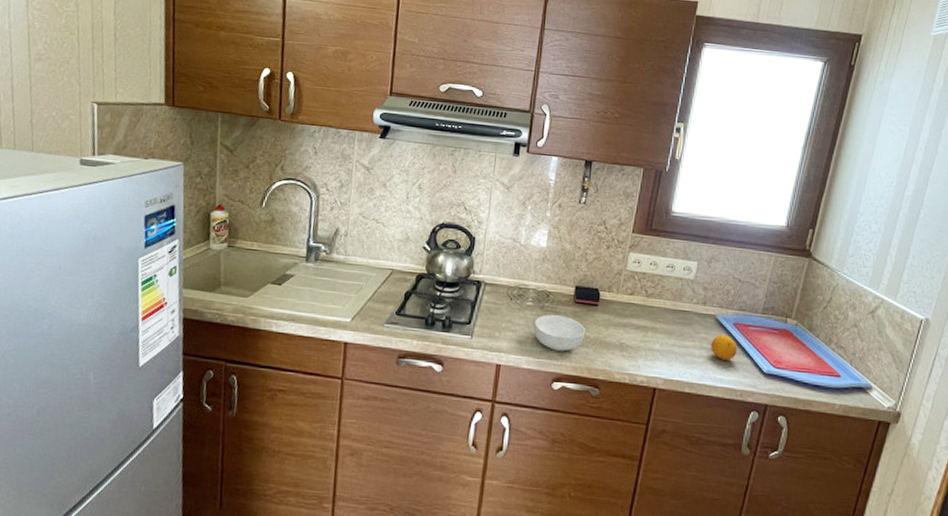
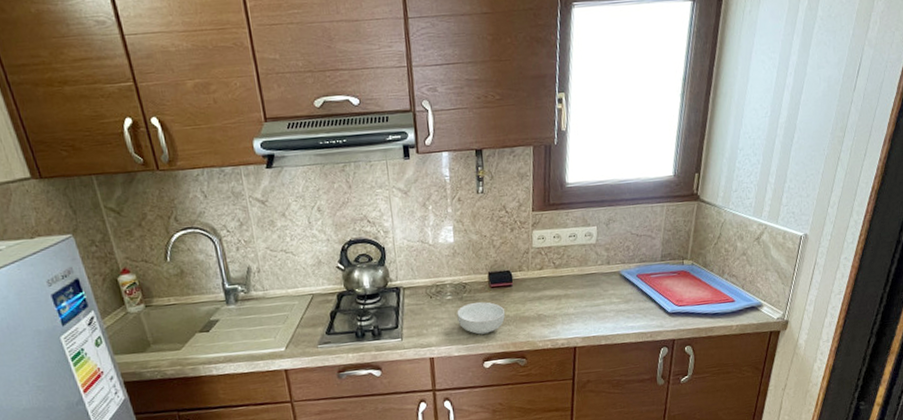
fruit: present [710,334,738,360] -> none [619,287,643,310]

